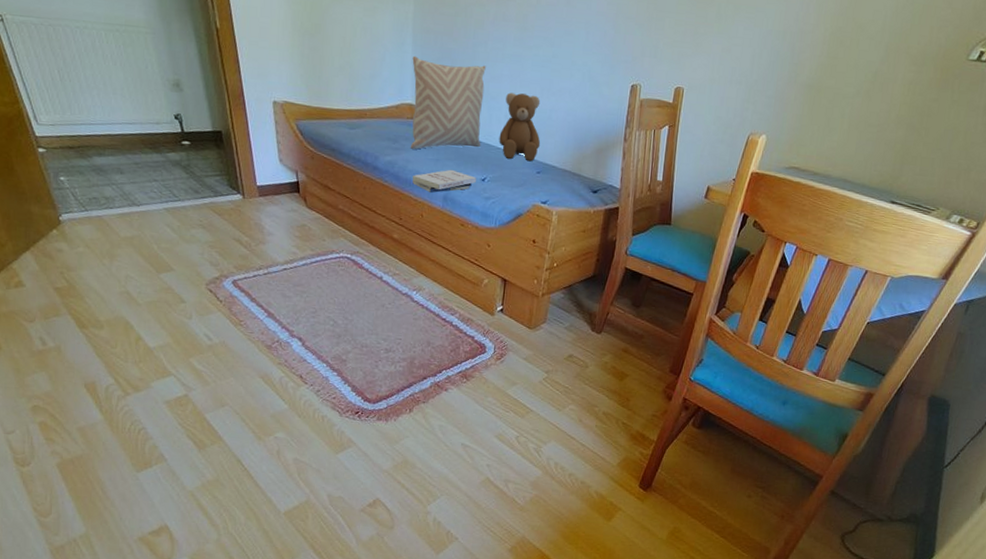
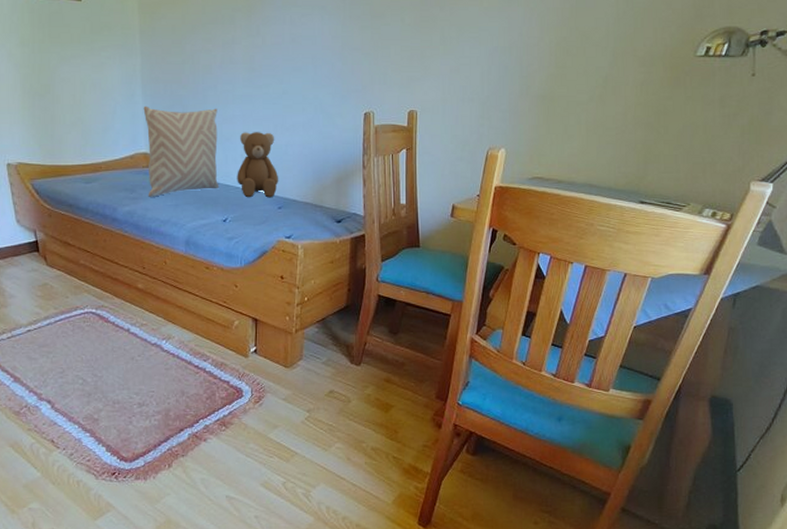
books: present [412,169,477,194] -> none [153,213,218,240]

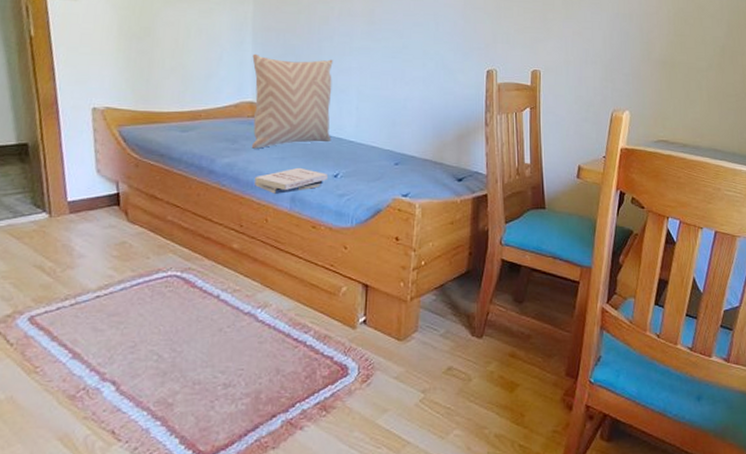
books: none [153,213,218,240] -> present [255,167,329,195]
teddy bear: present [237,132,278,198] -> none [351,84,396,153]

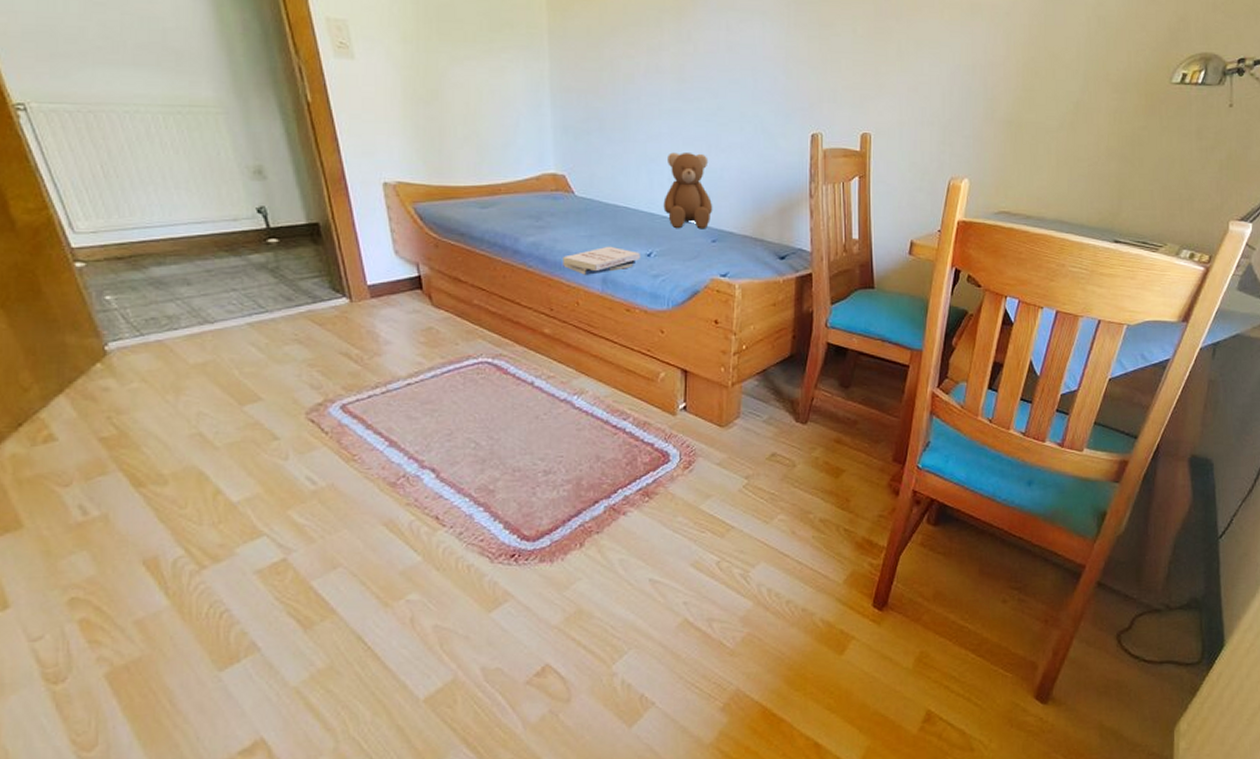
pillow: present [251,53,333,149] -> none [552,118,643,226]
teddy bear: none [351,84,396,153] -> present [663,152,712,230]

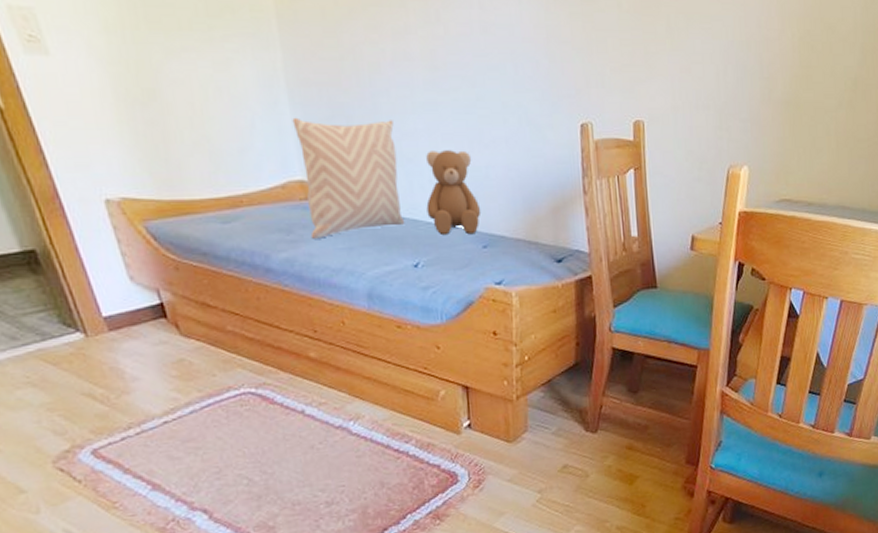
pillow: none [552,118,643,226] -> present [292,117,405,239]
books: present [563,246,641,276] -> none [321,258,408,293]

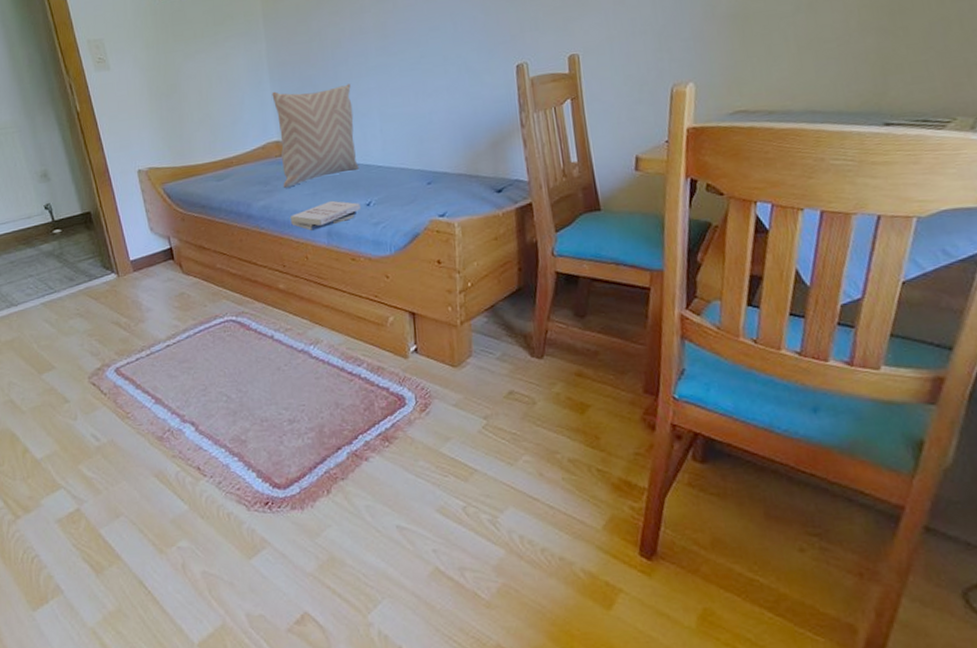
books: none [321,258,408,293] -> present [291,200,362,232]
teddy bear: present [426,150,480,236] -> none [377,102,425,177]

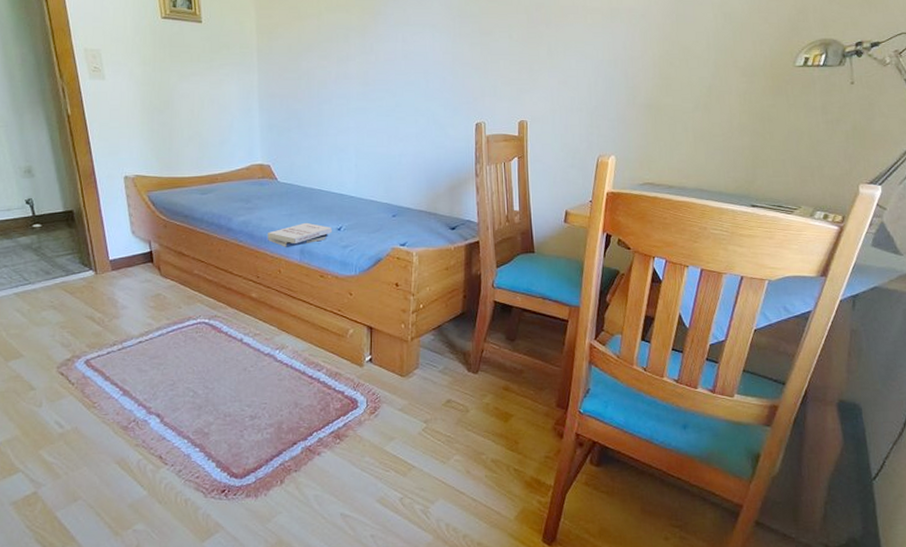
pillow: present [272,83,360,188] -> none [260,119,334,207]

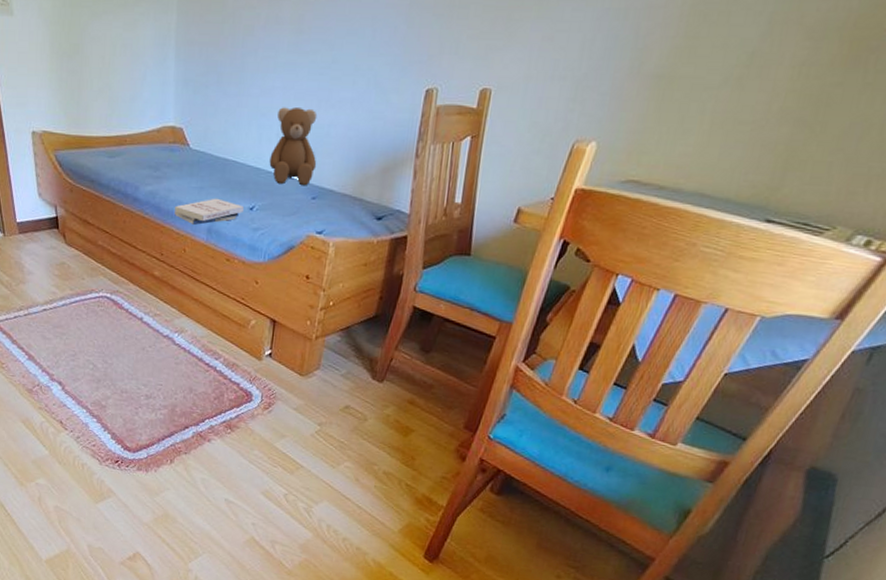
teddy bear: none [351,143,392,207] -> present [269,107,316,186]

